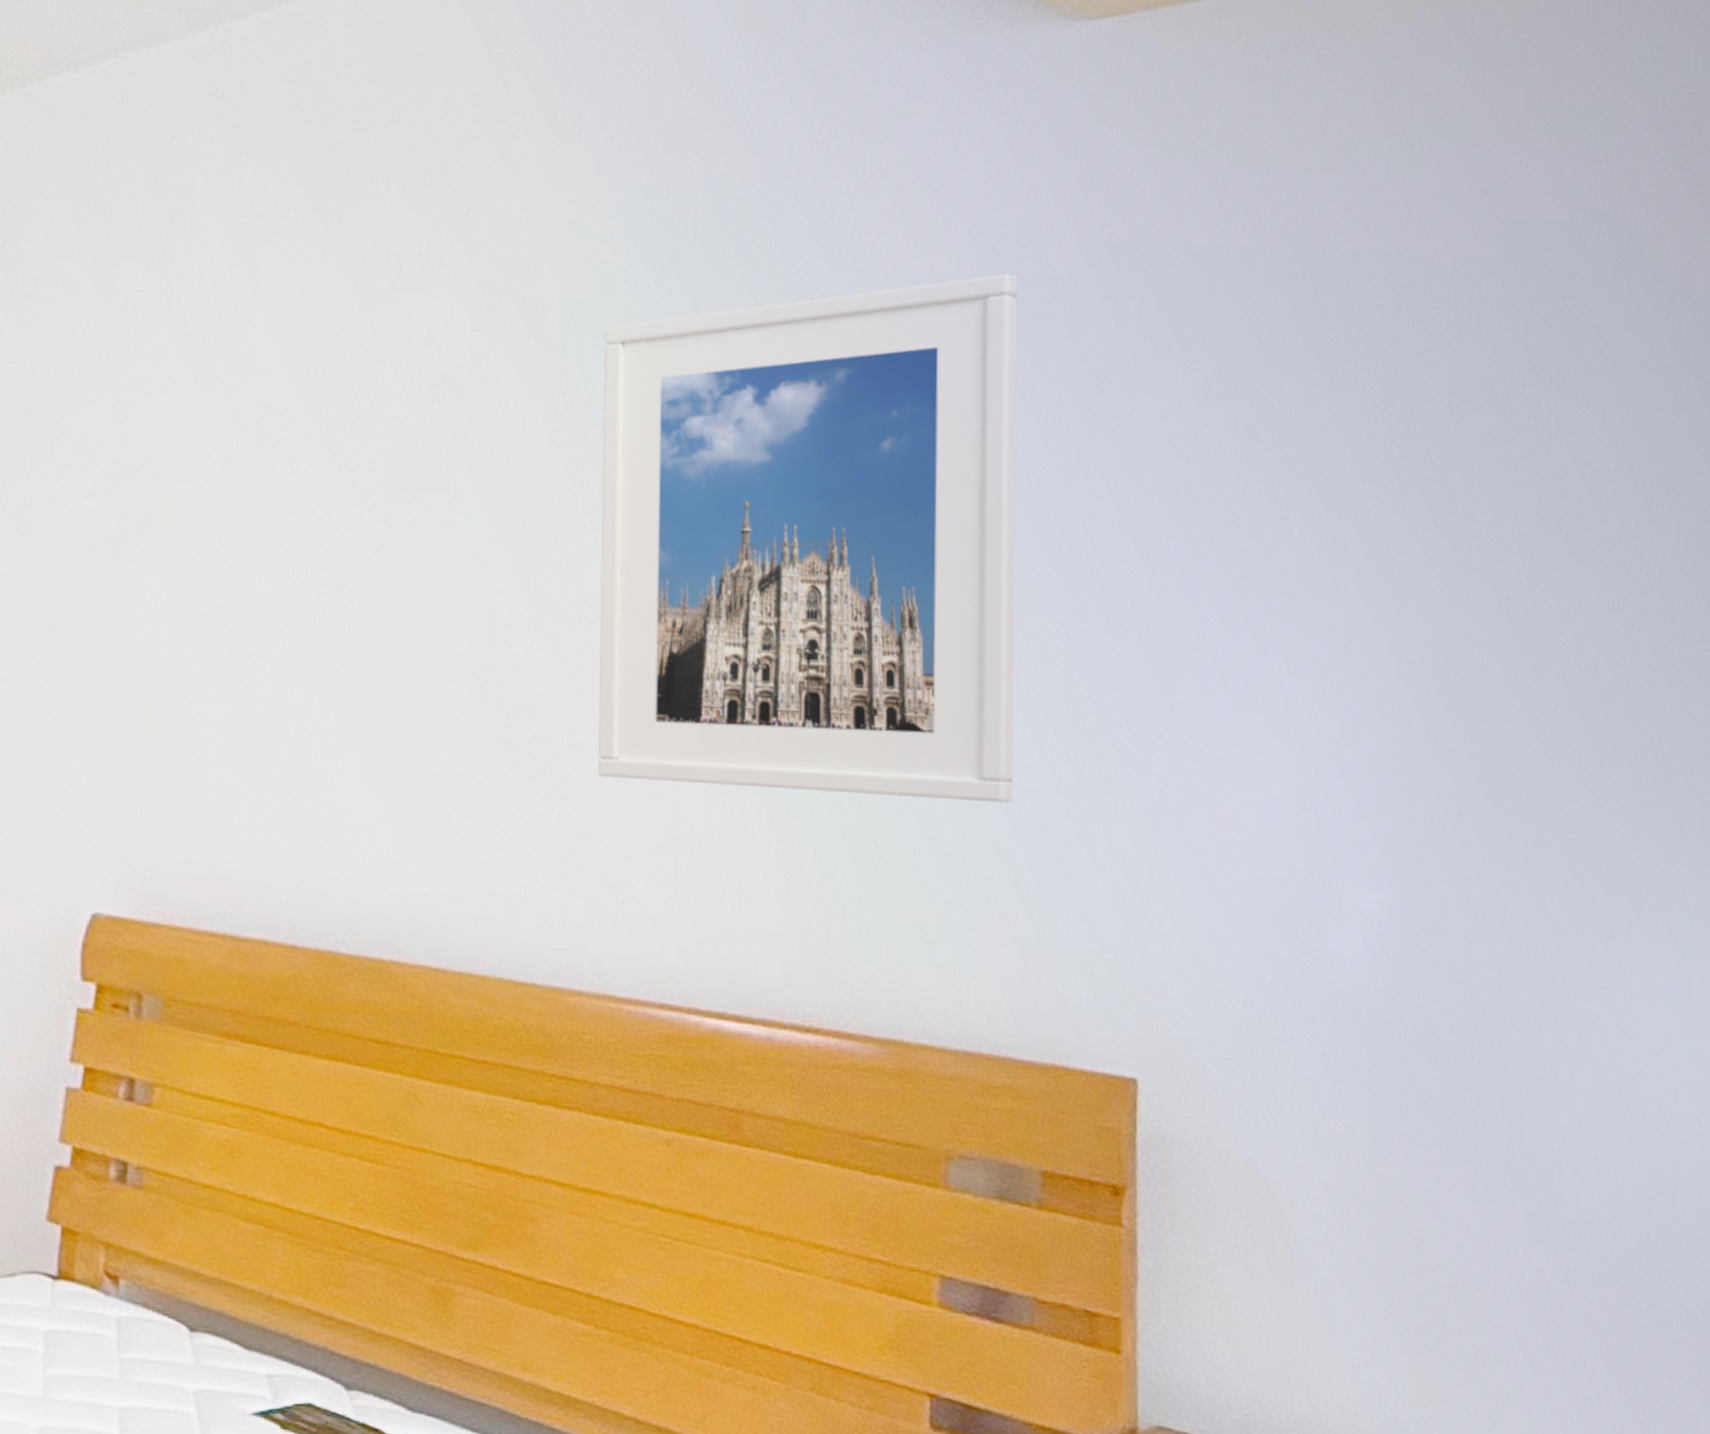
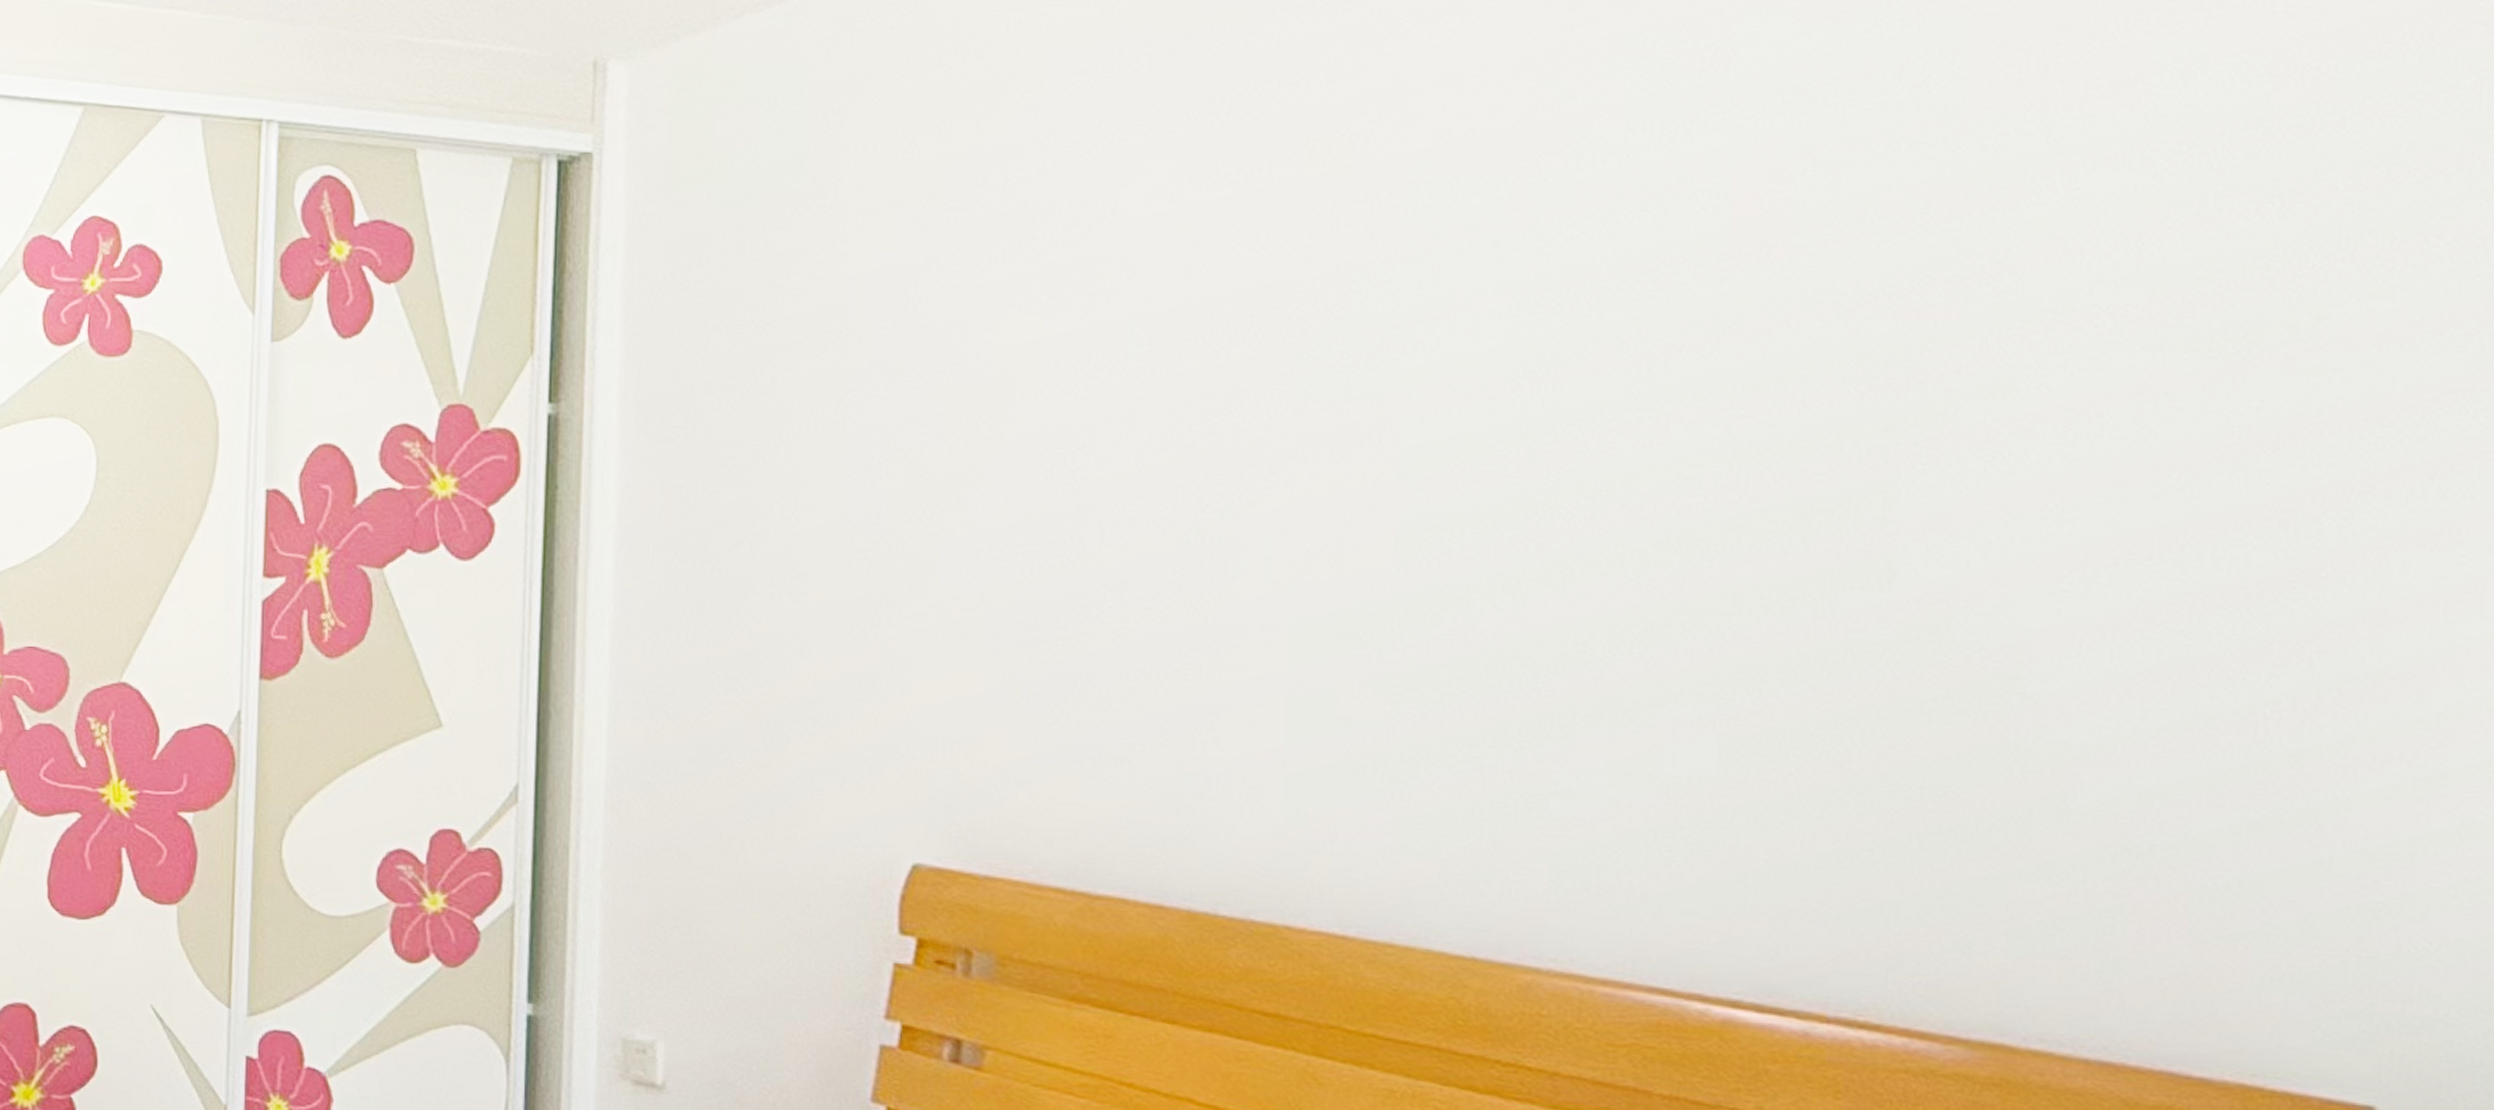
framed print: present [597,274,1018,803] -> none [1568,103,2220,762]

